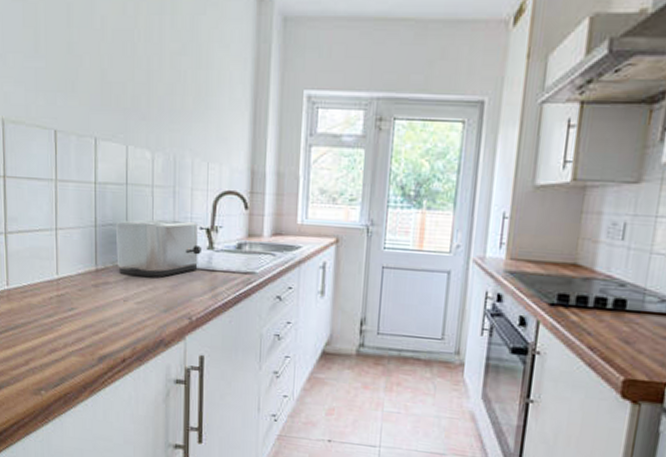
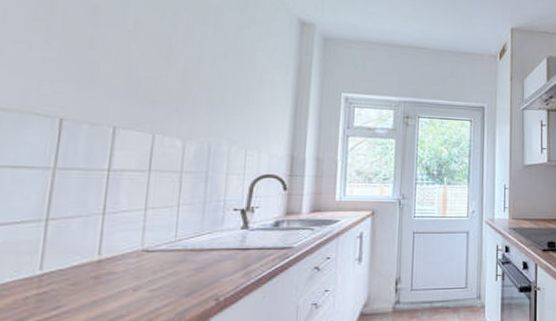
toaster: present [115,219,201,278] -> none [128,203,234,262]

